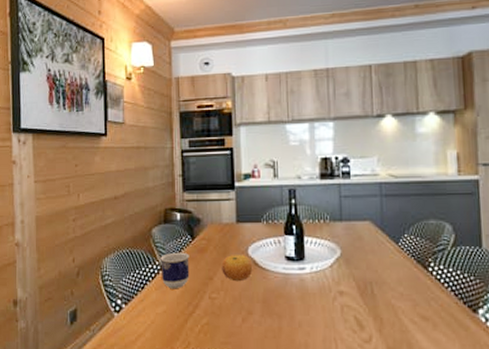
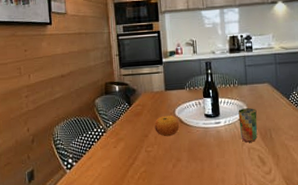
cup: present [160,252,190,289] -> none [104,117,129,147]
cup: none [329,252,355,298] -> present [238,108,258,143]

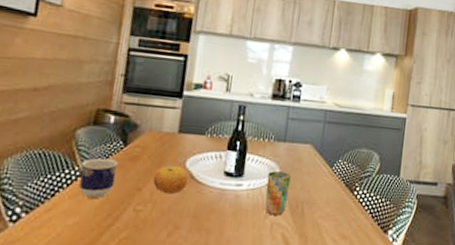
cup: none [104,117,129,147] -> present [79,158,118,199]

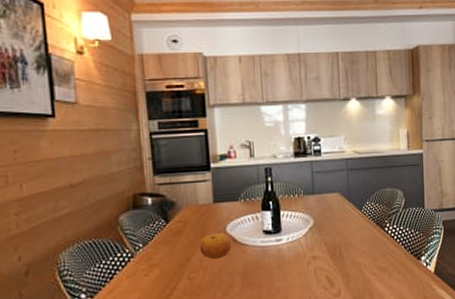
cup: present [79,158,118,199] -> none [131,237,165,275]
cup: present [265,171,291,216] -> none [303,221,326,262]

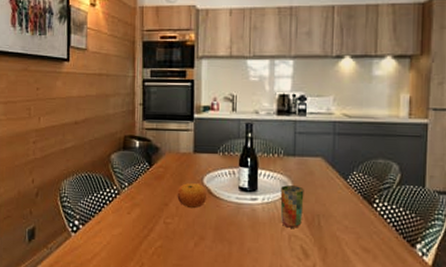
cup: none [303,221,326,262] -> present [280,185,304,228]

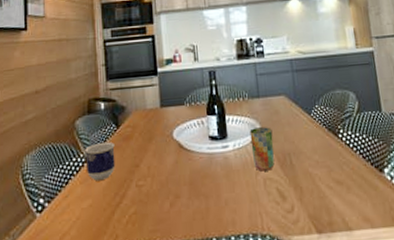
cup: none [118,178,146,213] -> present [85,141,116,181]
fruit: present [177,183,207,209] -> none [147,139,179,167]

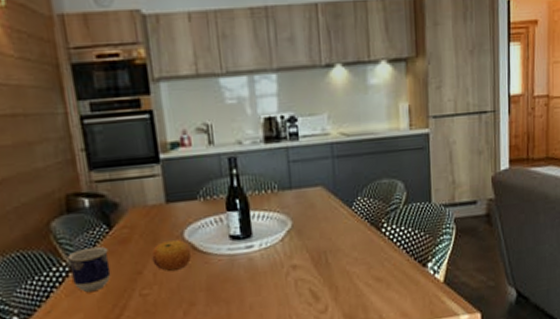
fruit: none [147,139,179,167] -> present [151,240,192,272]
cup: present [249,127,275,172] -> none [279,223,308,272]

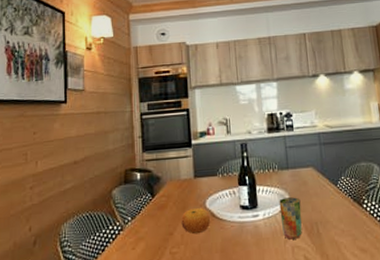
cup: present [68,246,111,293] -> none [121,210,150,249]
cup: none [279,223,308,272] -> present [279,197,302,240]

